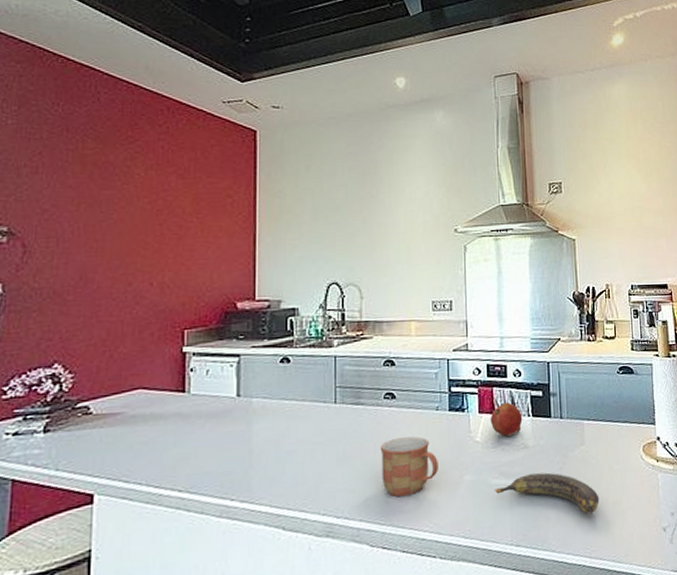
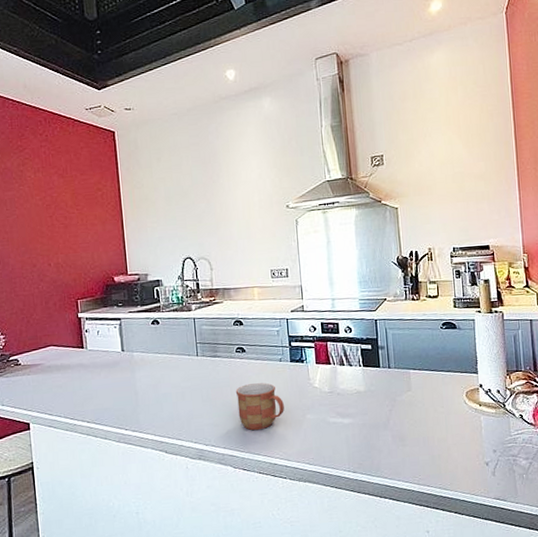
fruit: present [490,402,523,437] -> none [325,354,355,383]
banana: present [493,472,600,515] -> none [332,413,426,449]

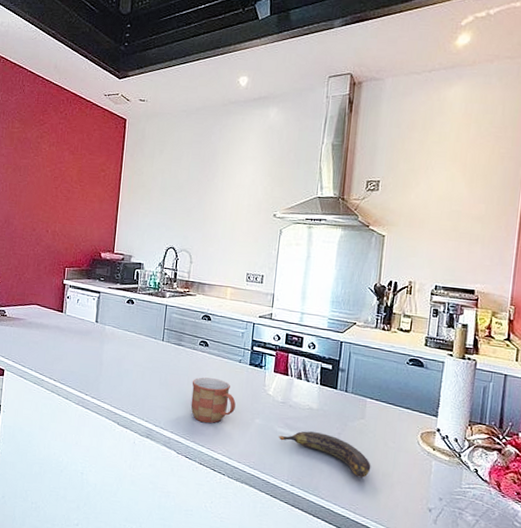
banana: none [332,413,426,449] -> present [278,431,371,478]

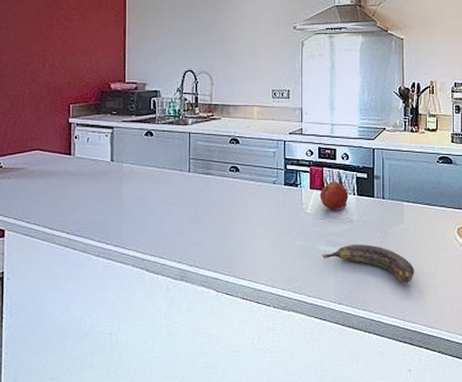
mug: present [191,377,236,424] -> none [225,205,274,254]
fruit: none [282,368,312,397] -> present [319,181,349,211]

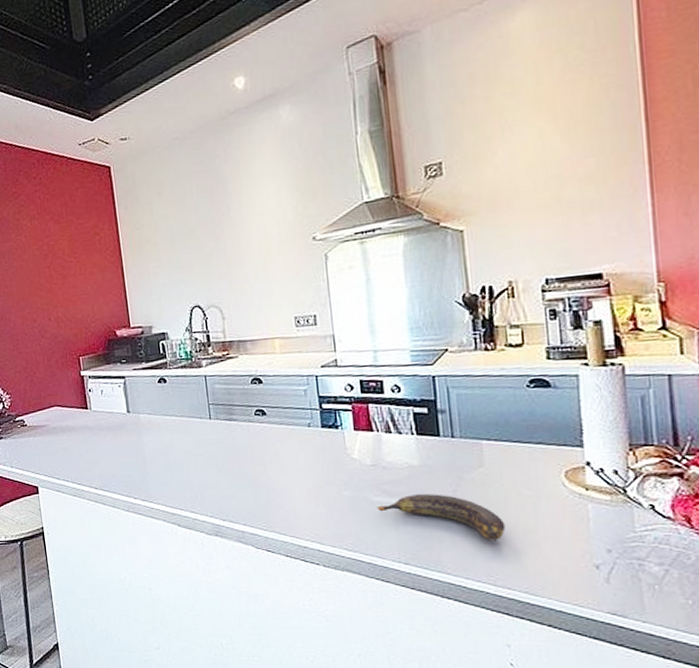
fruit: present [319,181,349,211] -> none [367,419,405,455]

